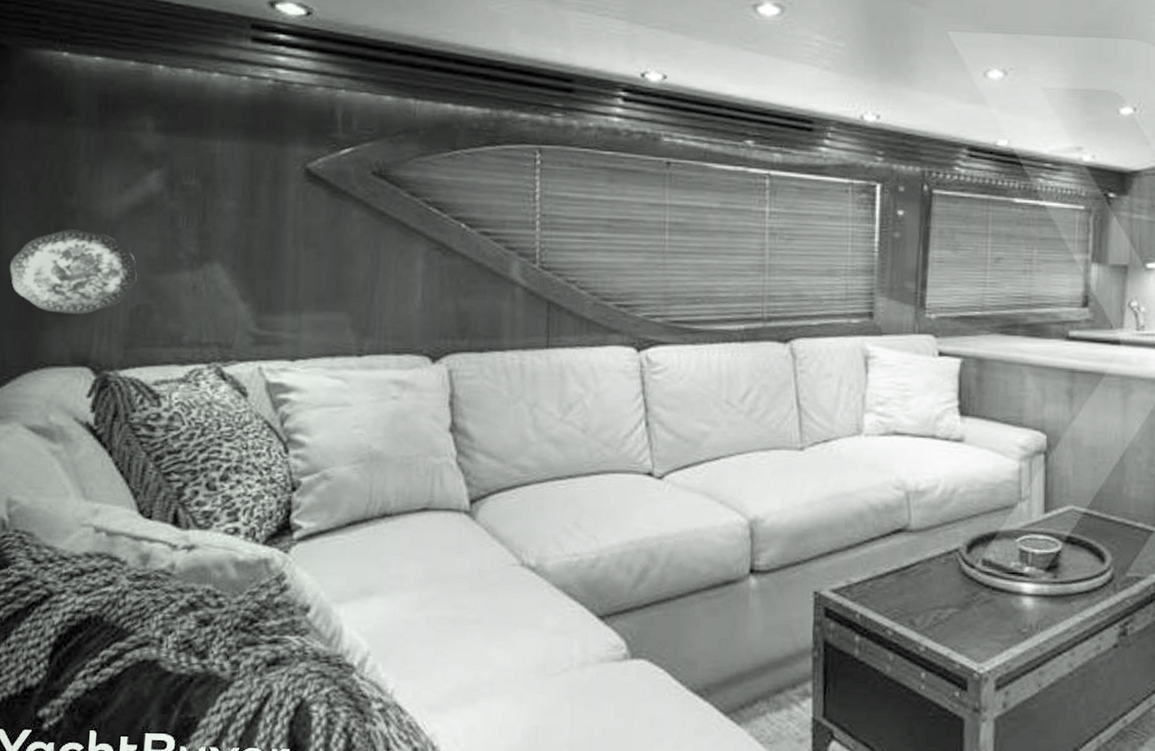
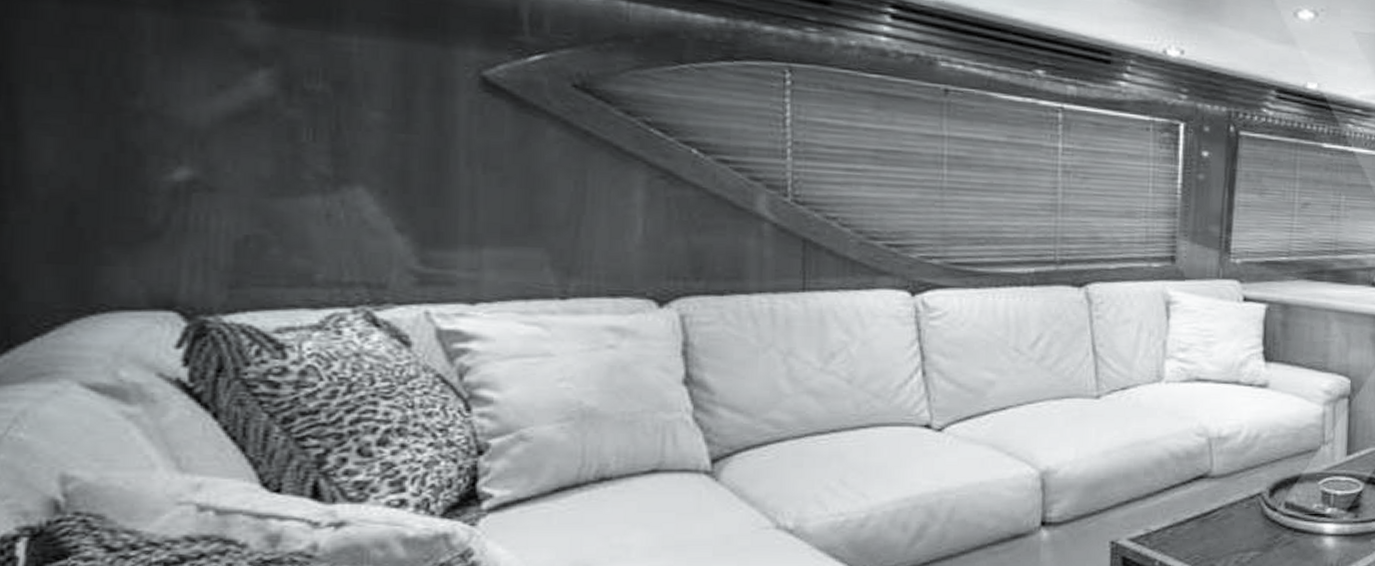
decorative plate: present [9,229,137,315] -> none [42,138,243,246]

